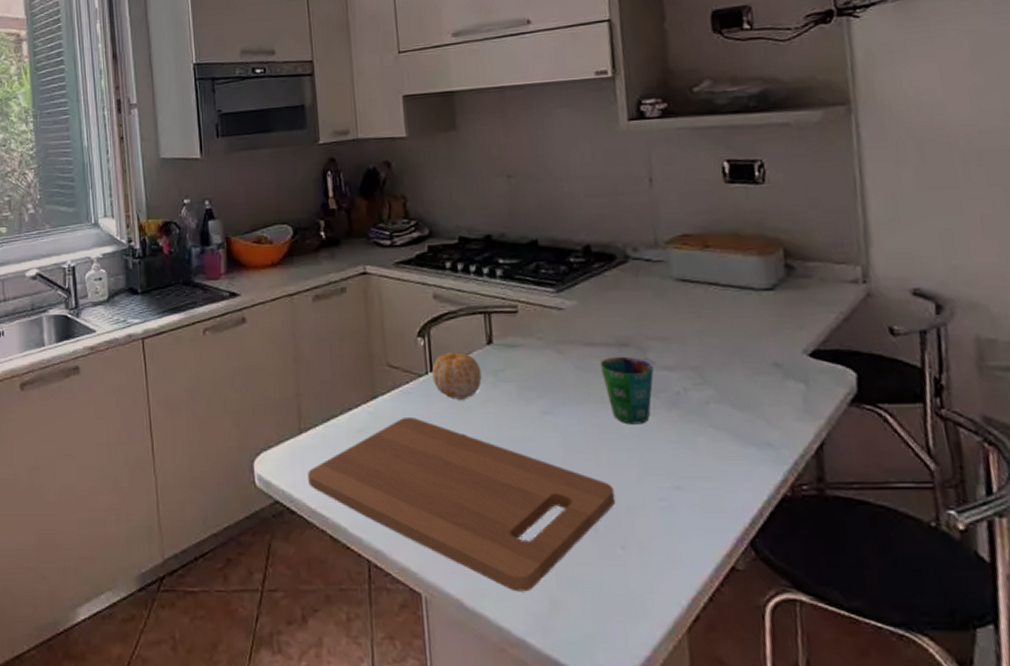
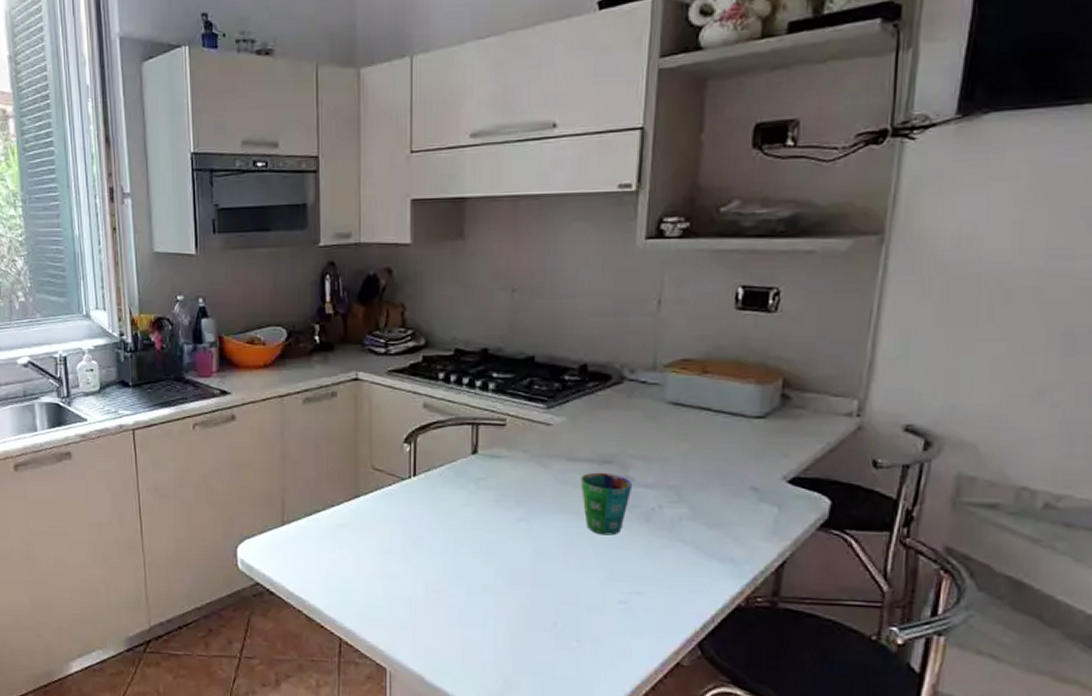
cutting board: present [308,416,616,592] -> none [288,515,578,672]
fruit: present [431,352,482,400] -> none [414,459,463,503]

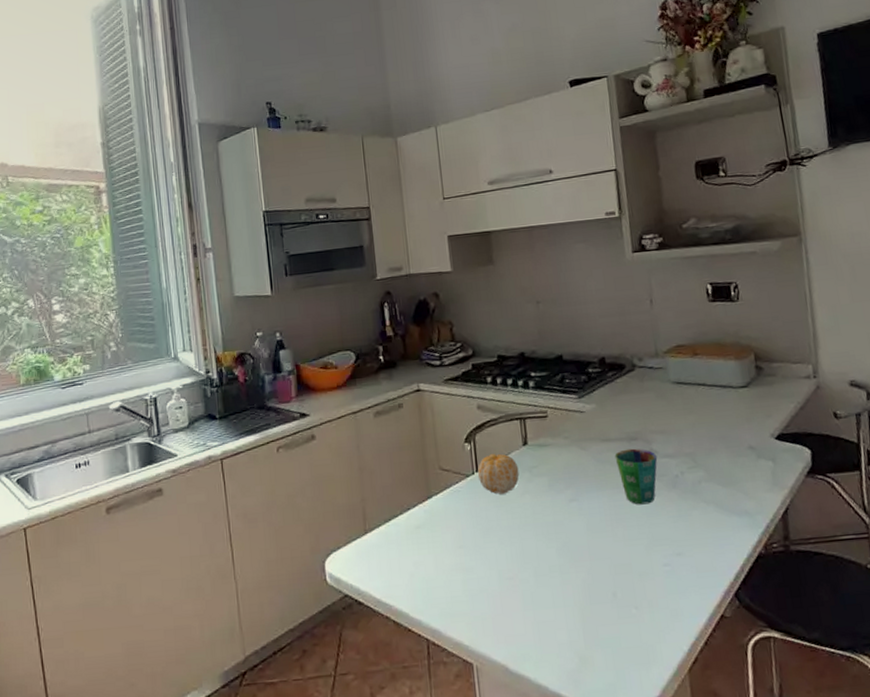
fruit: none [414,459,463,503] -> present [477,454,520,494]

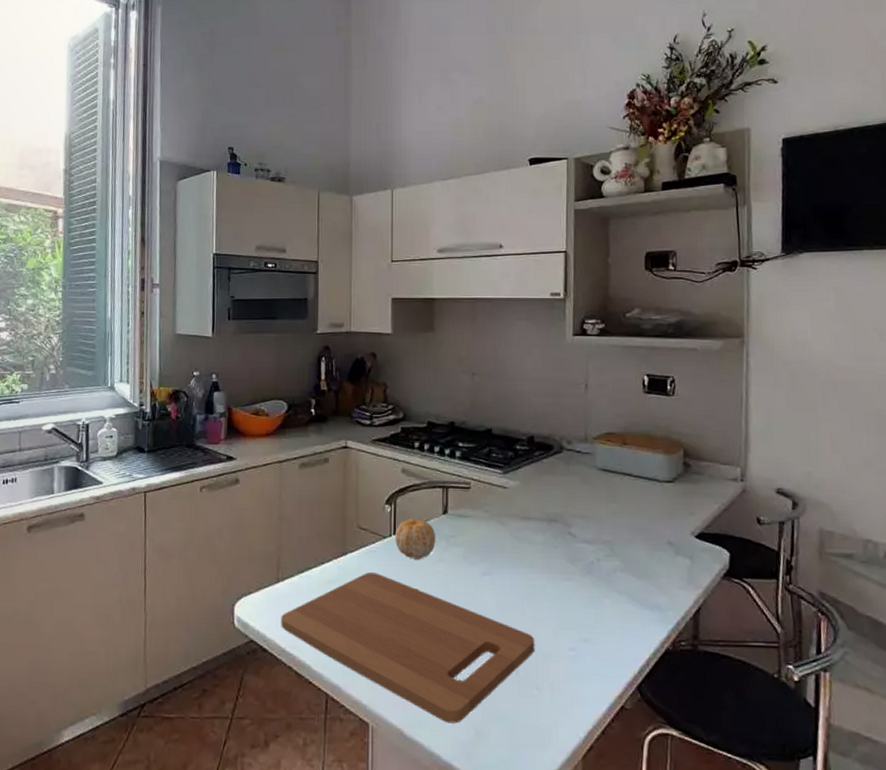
cutting board: none [373,511,630,654] -> present [281,571,535,724]
cup: present [614,448,658,505] -> none [533,529,575,587]

